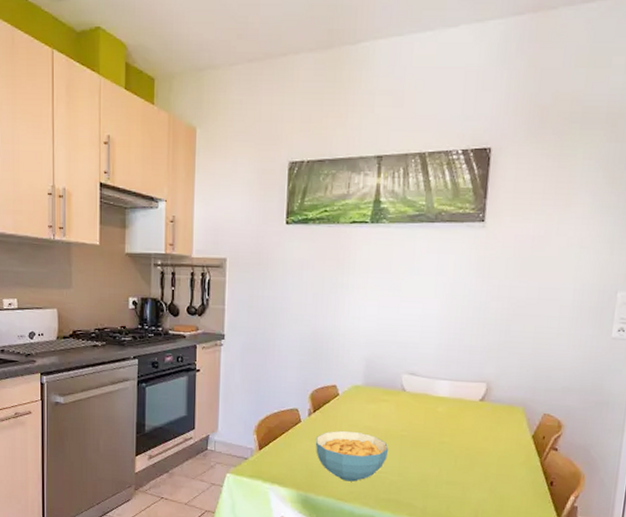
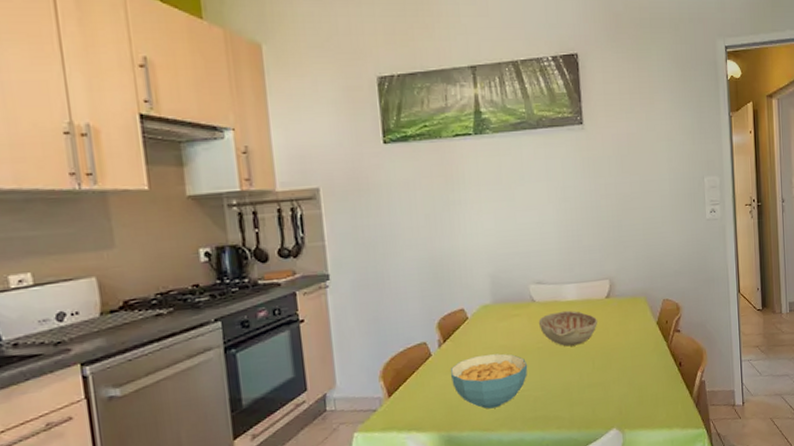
decorative bowl: none [405,405,468,441] -> present [538,310,598,347]

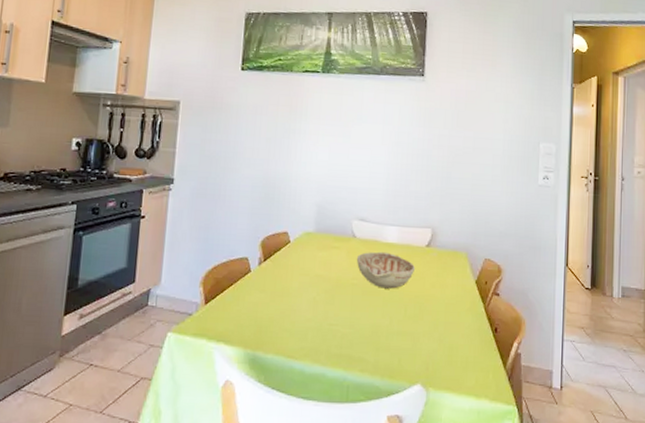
cereal bowl: present [450,353,528,409] -> none [265,280,340,336]

